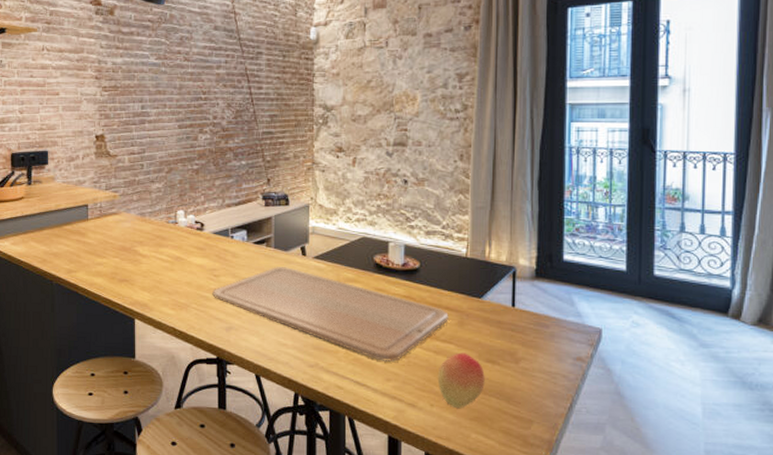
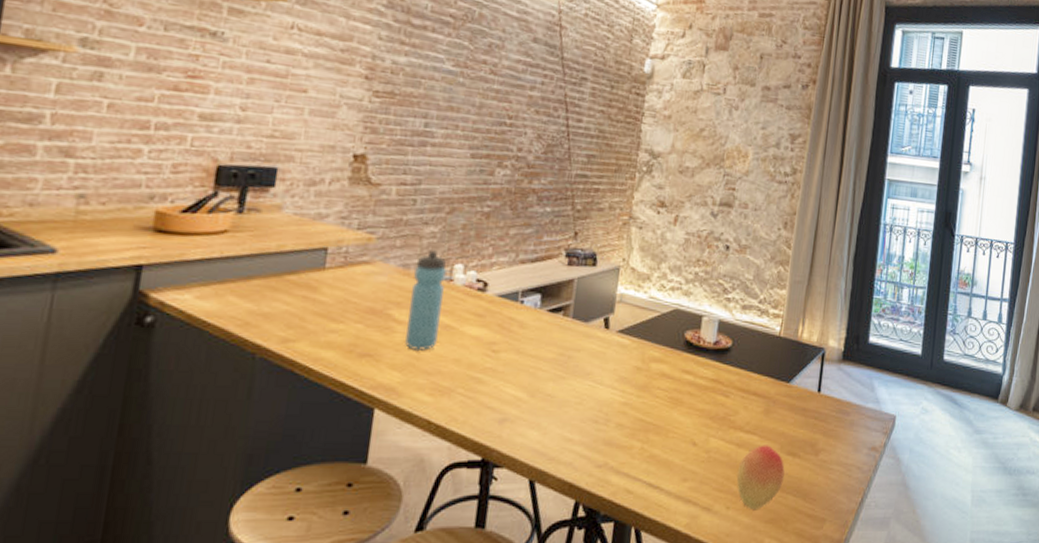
water bottle: none [149,201,173,276] -> present [405,250,447,351]
chopping board: present [212,267,450,362] -> none [487,341,757,458]

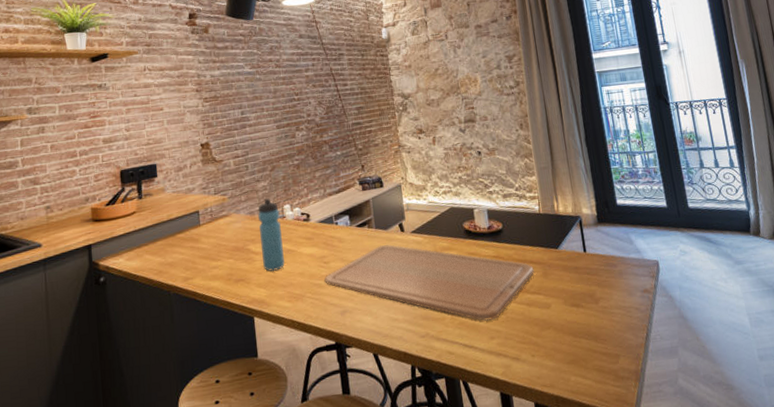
chopping board: none [487,341,757,458] -> present [324,244,535,321]
fruit: present [736,445,785,509] -> none [533,301,574,354]

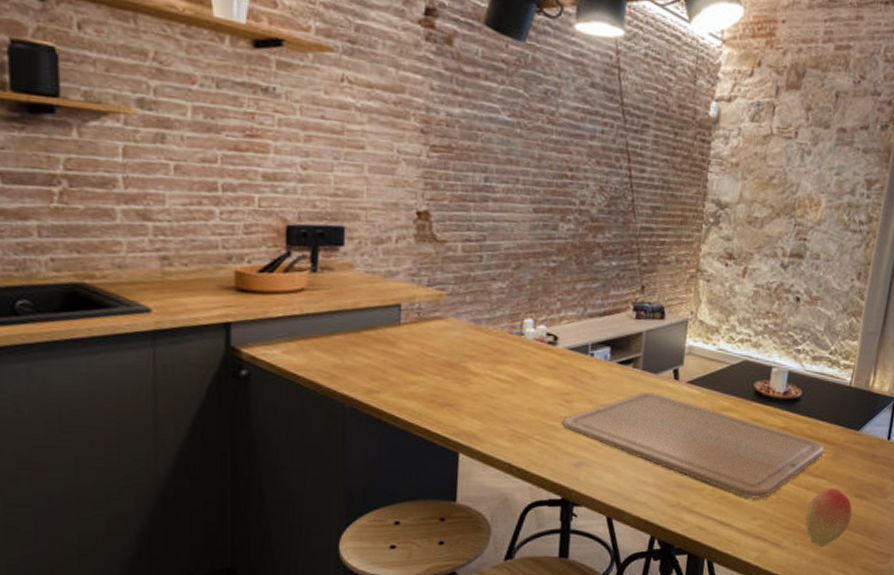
water bottle: present [258,198,285,271] -> none [482,305,518,401]
fruit: none [533,301,574,354] -> present [805,488,852,545]

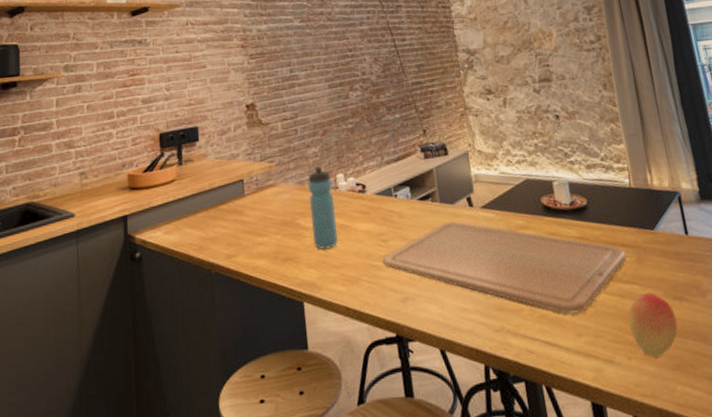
water bottle: none [482,305,518,401] -> present [308,166,338,250]

